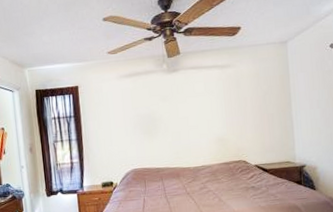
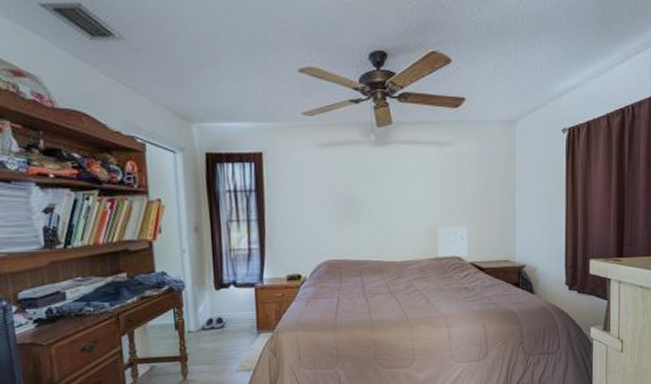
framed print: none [224,134,252,162] -> present [437,226,467,258]

